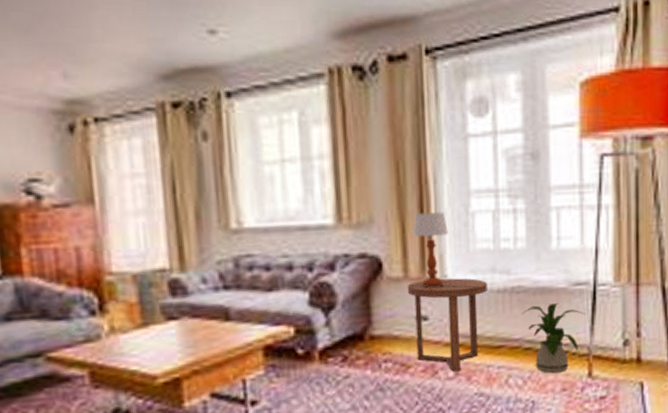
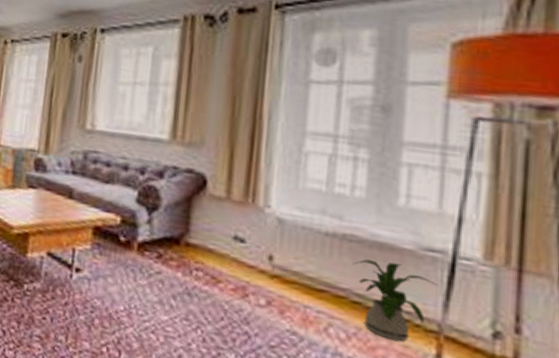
side table: present [407,278,487,372] -> none [227,204,315,302]
table lamp: present [413,212,448,288] -> none [240,143,278,215]

